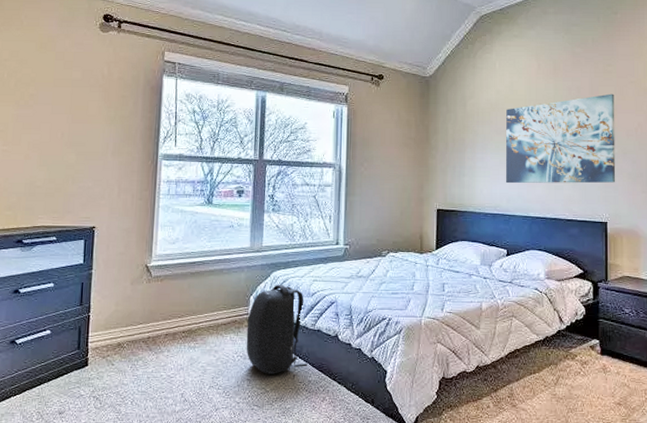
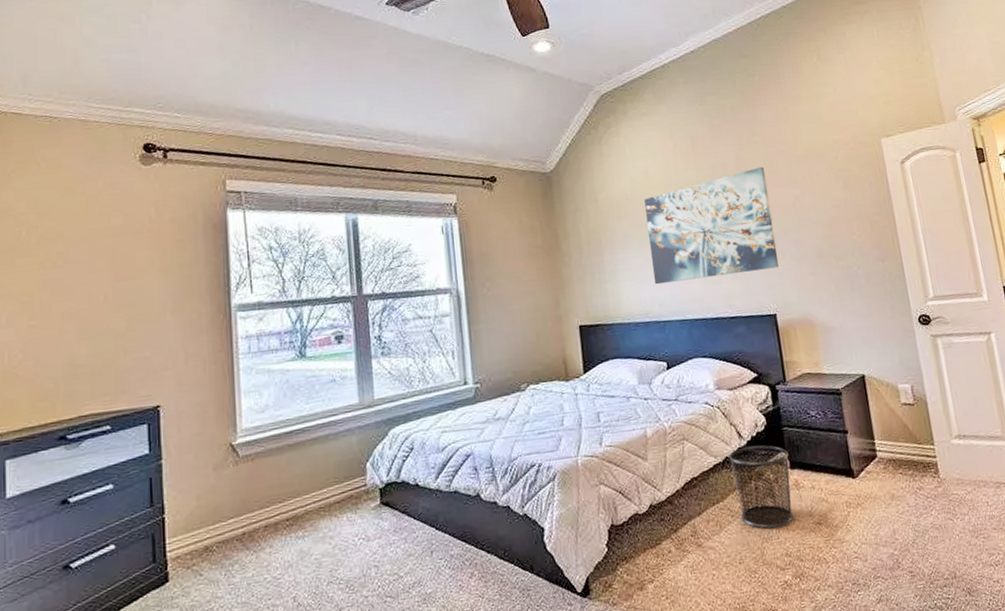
backpack: present [246,284,308,374] -> none [365,442,448,556]
waste bin: none [549,330,601,402] -> present [729,445,794,529]

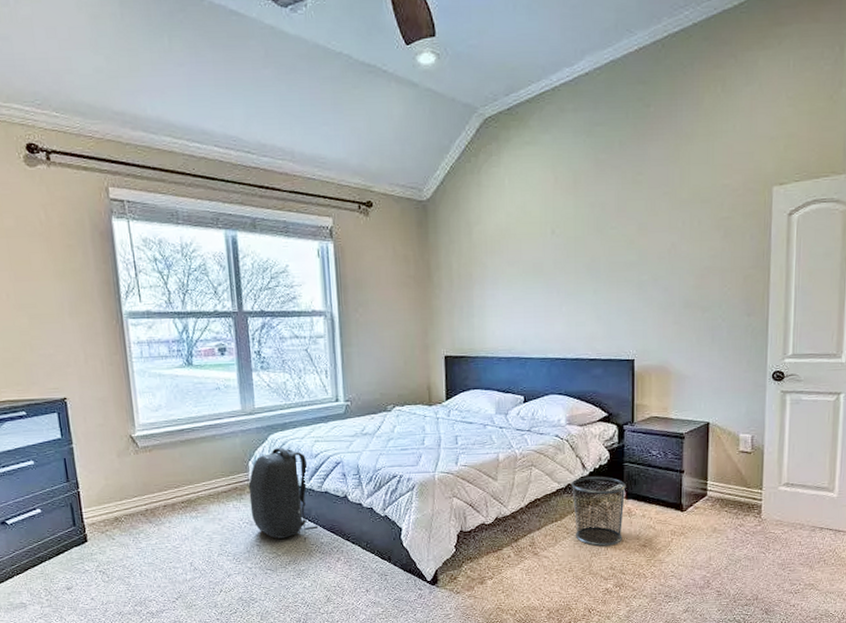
backpack: none [365,442,448,556] -> present [248,447,319,539]
wall art: present [644,166,780,285] -> none [519,209,645,323]

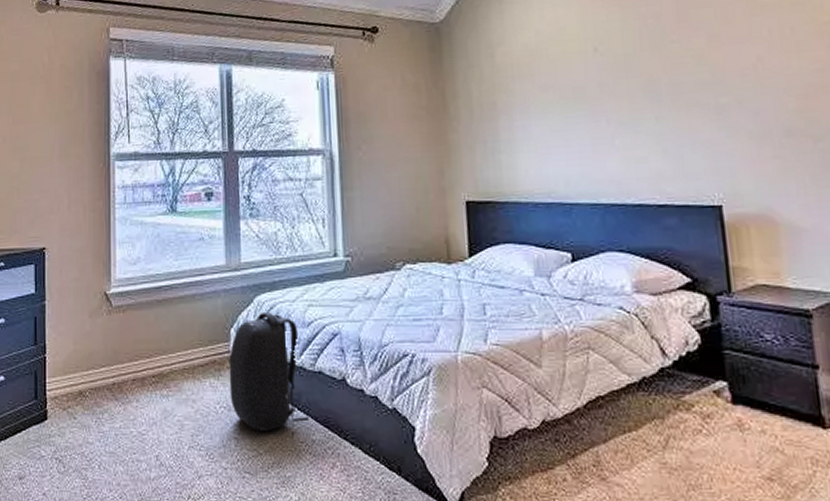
waste bin: present [571,476,626,547] -> none [647,367,734,475]

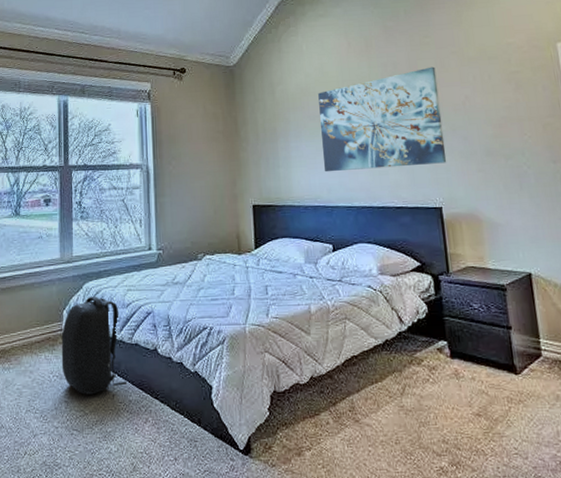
wall art: none [552,17,730,159] -> present [318,66,447,172]

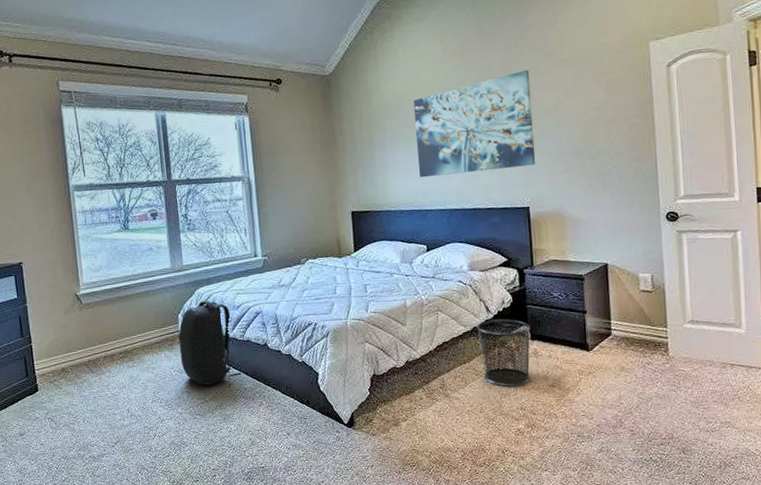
waste bin: none [389,331,453,414] -> present [477,318,531,387]

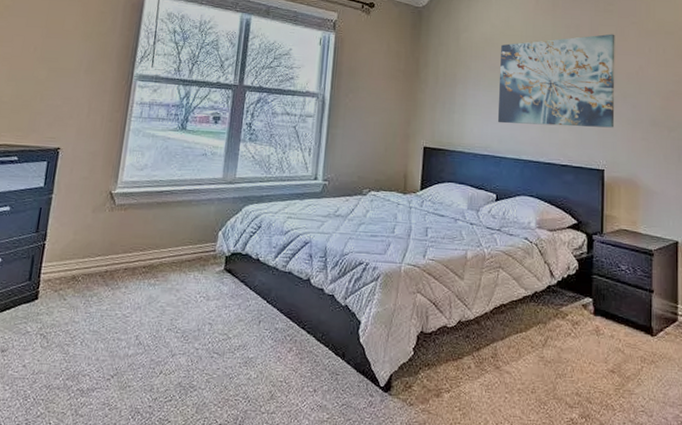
backpack: present [178,300,242,386] -> none [210,219,277,319]
waste bin: present [477,318,531,387] -> none [538,285,594,368]

